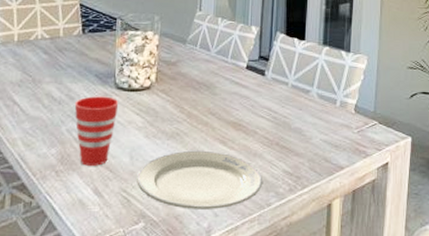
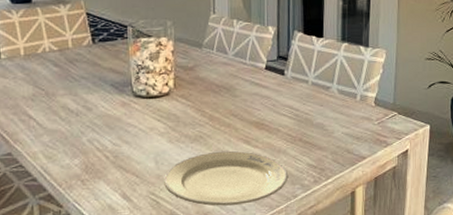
cup: present [74,96,119,166] -> none [93,105,139,173]

